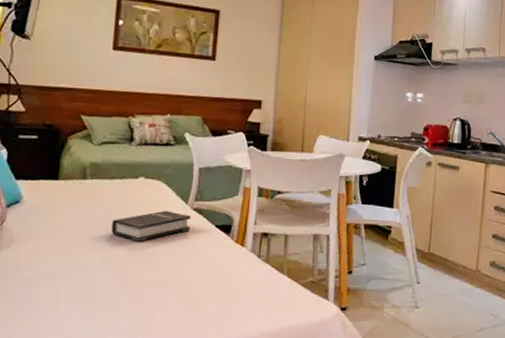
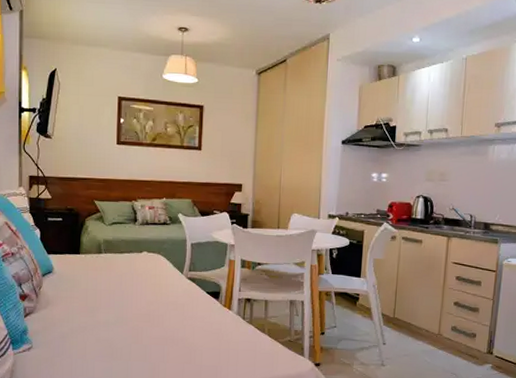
hardback book: present [111,210,192,242] -> none [123,279,187,305]

